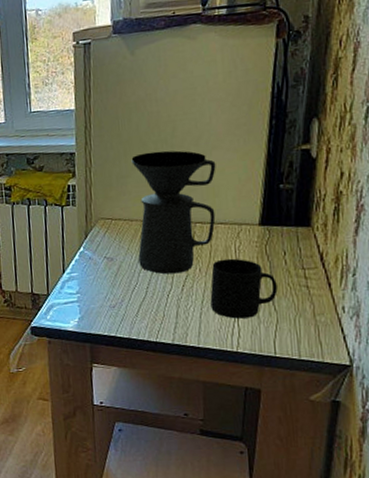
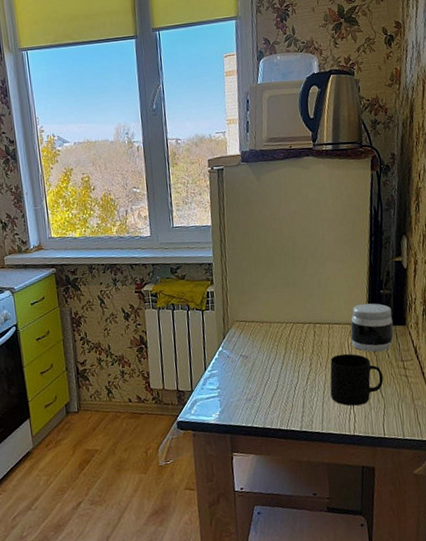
coffee maker: present [131,150,216,275] -> none [260,261,331,369]
jar: none [239,199,295,258] -> present [350,303,394,352]

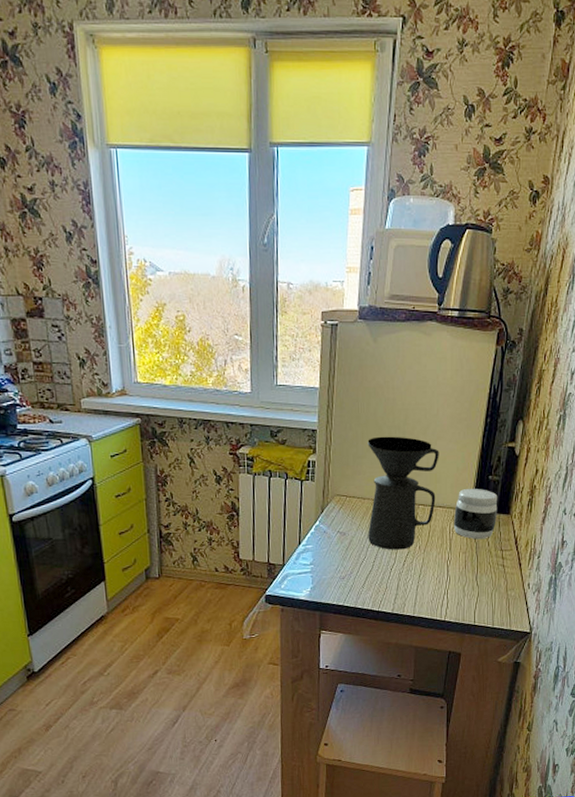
coffee maker: none [260,261,331,369] -> present [367,436,439,550]
mug: present [330,353,384,406] -> none [426,538,480,592]

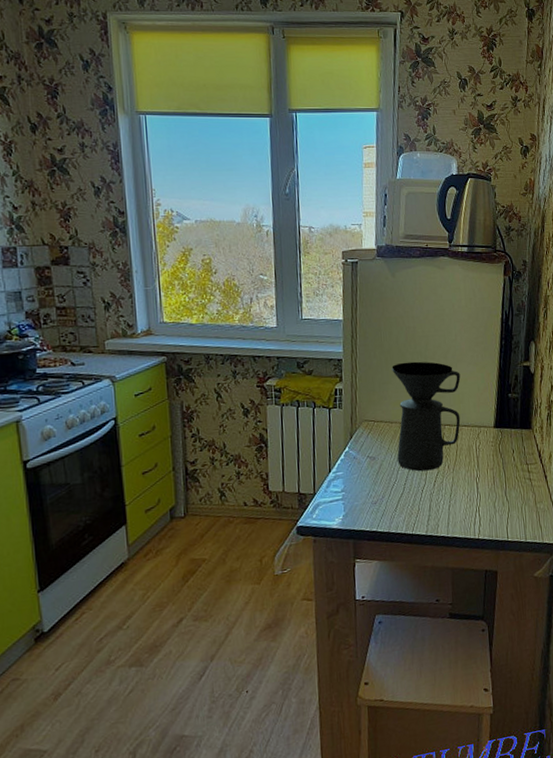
jar: present [454,488,498,540] -> none [479,406,520,455]

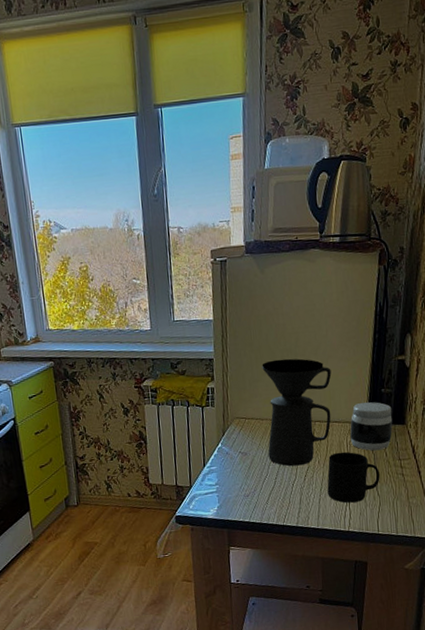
mug: none [457,456,509,510] -> present [327,451,380,503]
jar: none [479,406,520,455] -> present [350,402,393,451]

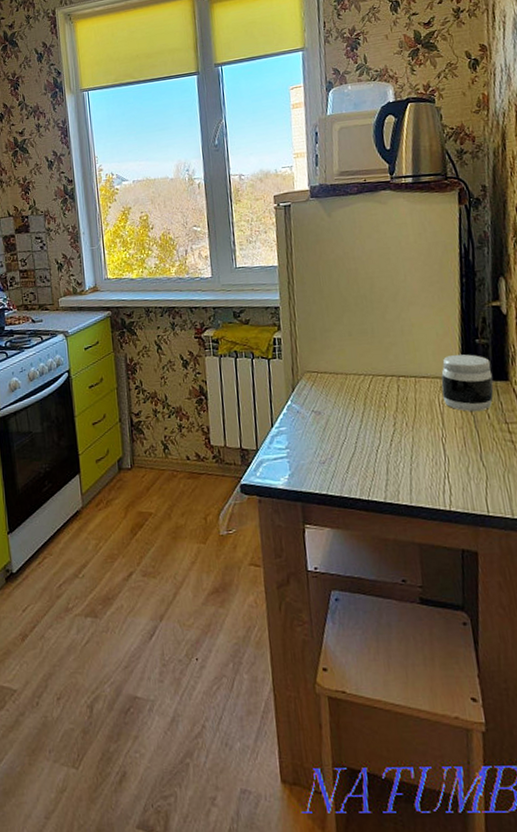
coffee maker: present [262,358,332,467] -> none [333,305,418,429]
mug: present [327,451,380,503] -> none [418,412,484,475]

